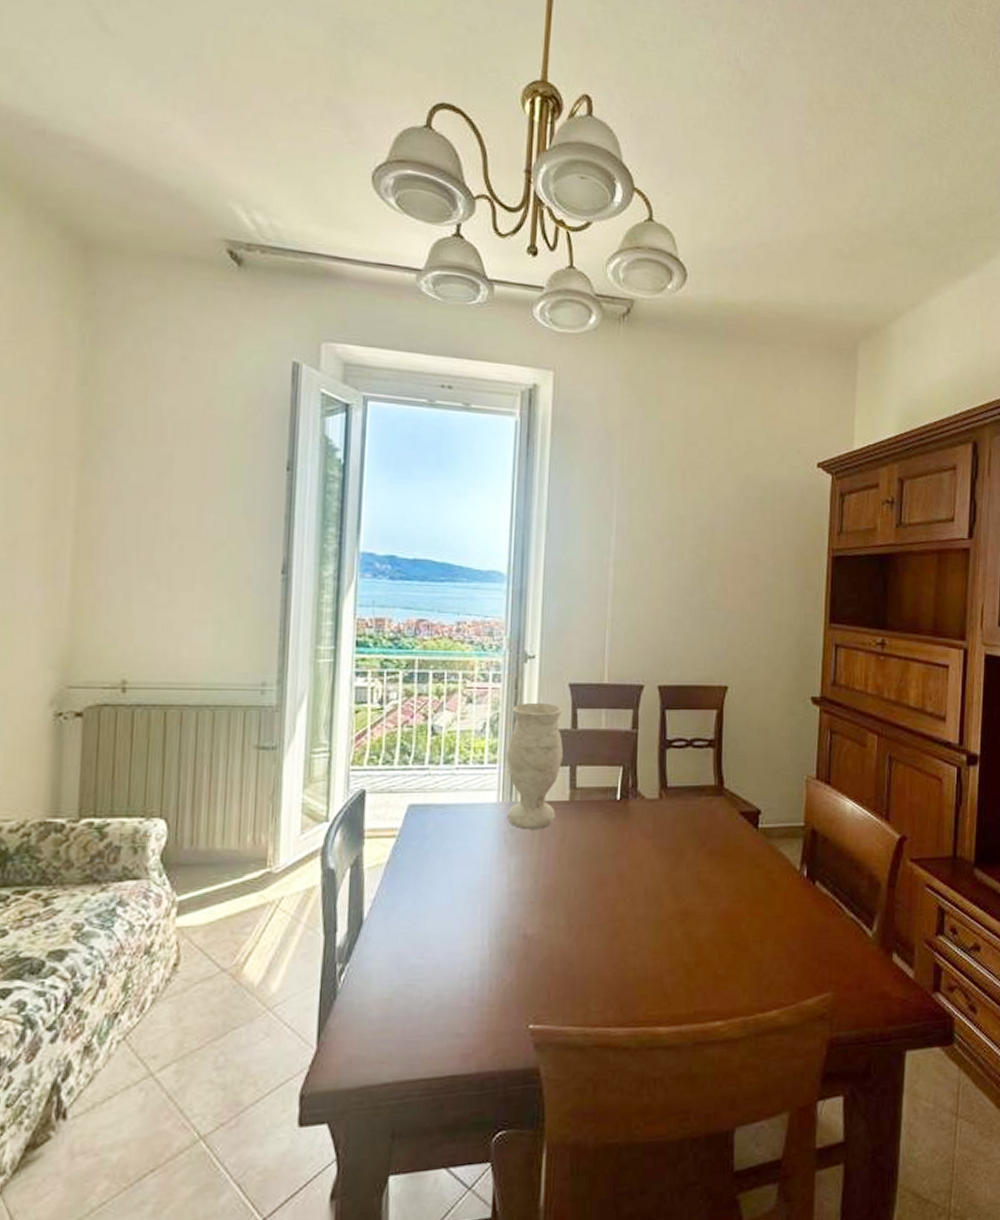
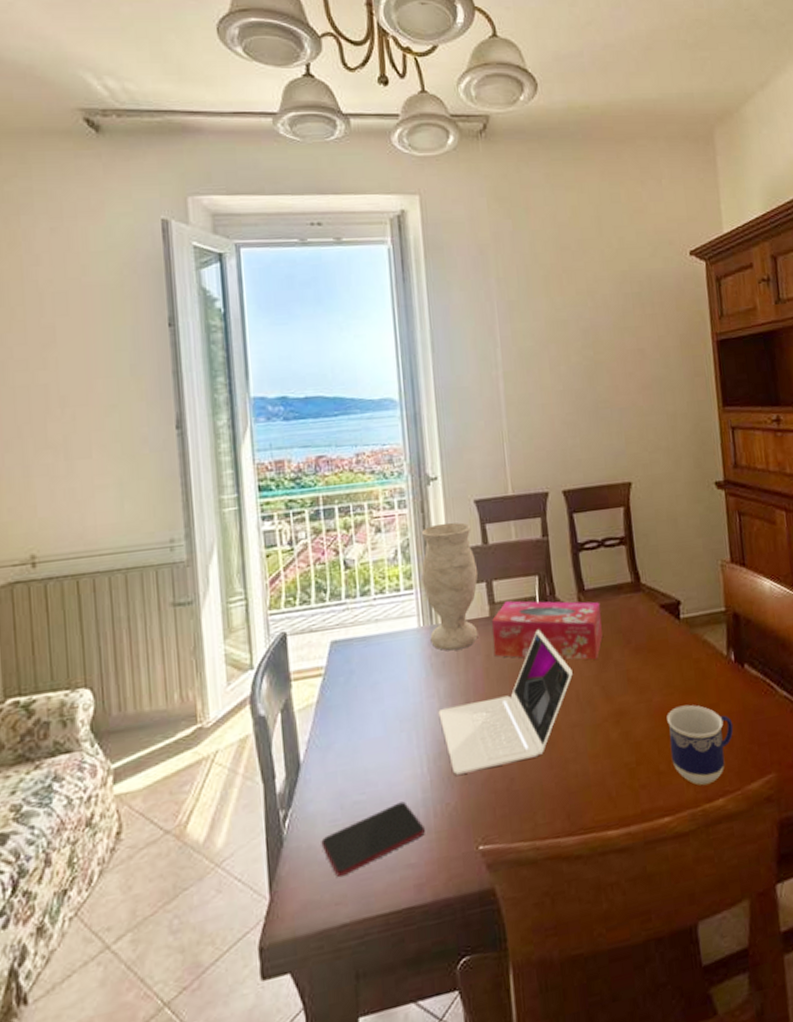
smartphone: none [374,971,478,1037] -> present [321,801,425,878]
laptop: none [506,820,644,952] -> present [438,629,573,775]
tissue box: none [568,788,681,857] -> present [492,600,603,660]
cup: none [731,913,797,995] -> present [666,704,734,786]

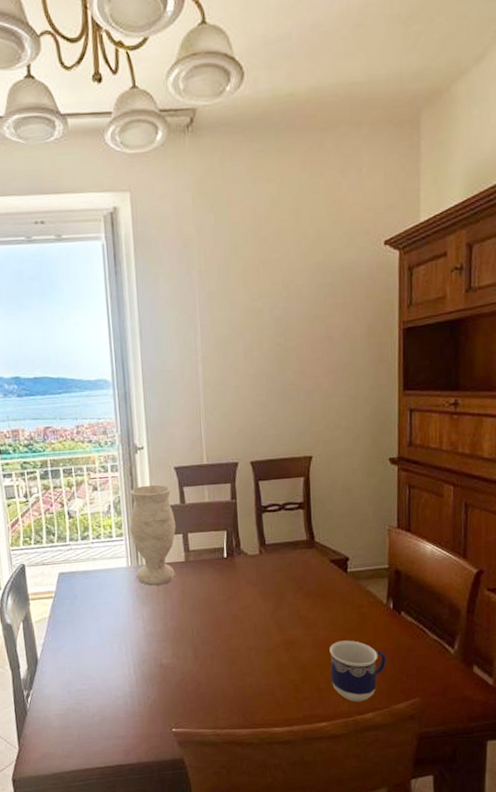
smartphone: present [321,801,425,878] -> none [54,692,131,740]
laptop: present [438,629,573,775] -> none [142,573,252,678]
tissue box: present [492,600,603,660] -> none [186,550,279,600]

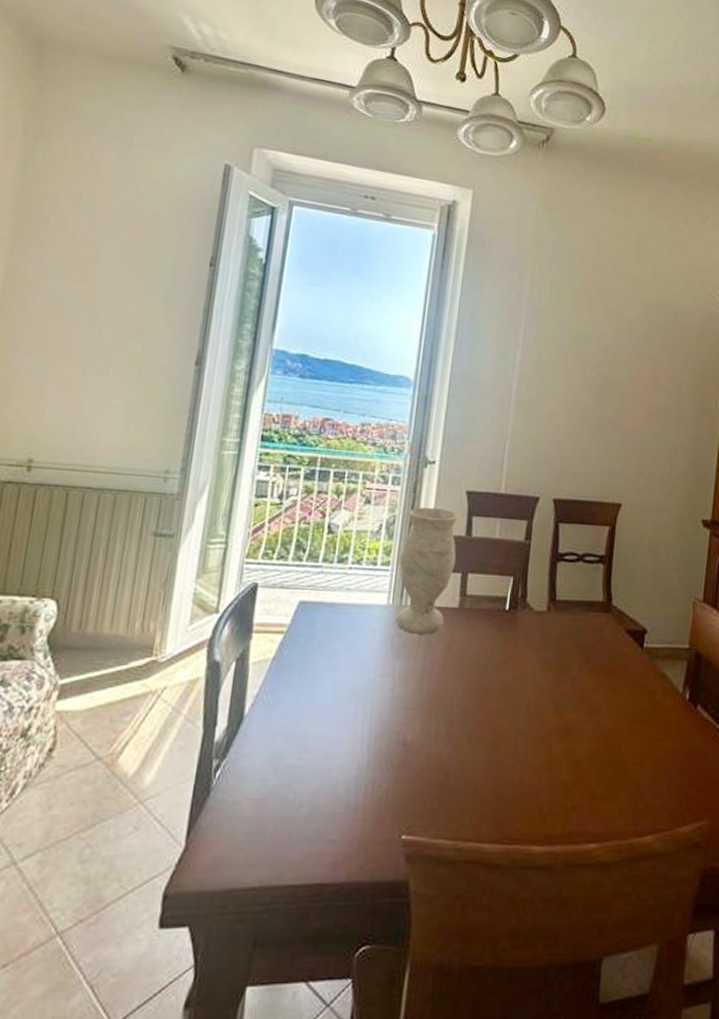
cup: present [329,640,387,702] -> none [608,734,676,819]

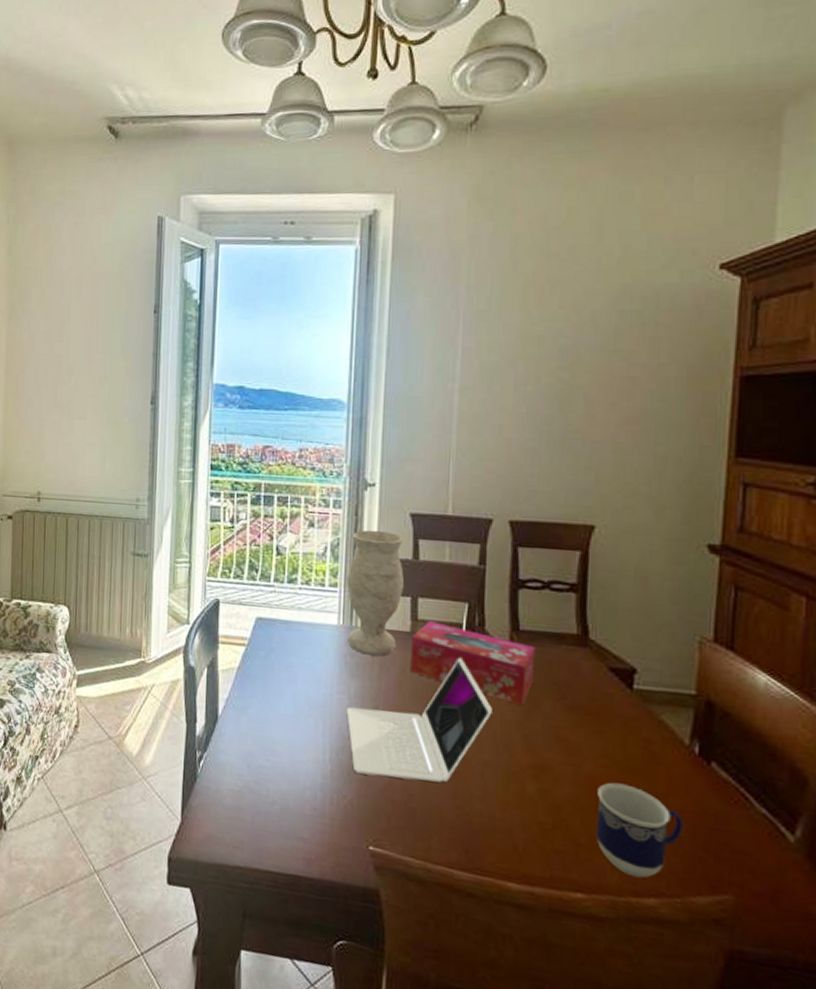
laptop: none [389,630,528,759] -> present [346,657,492,783]
tissue box: none [455,596,569,671] -> present [409,621,536,705]
cup: none [608,734,676,819] -> present [596,782,684,878]

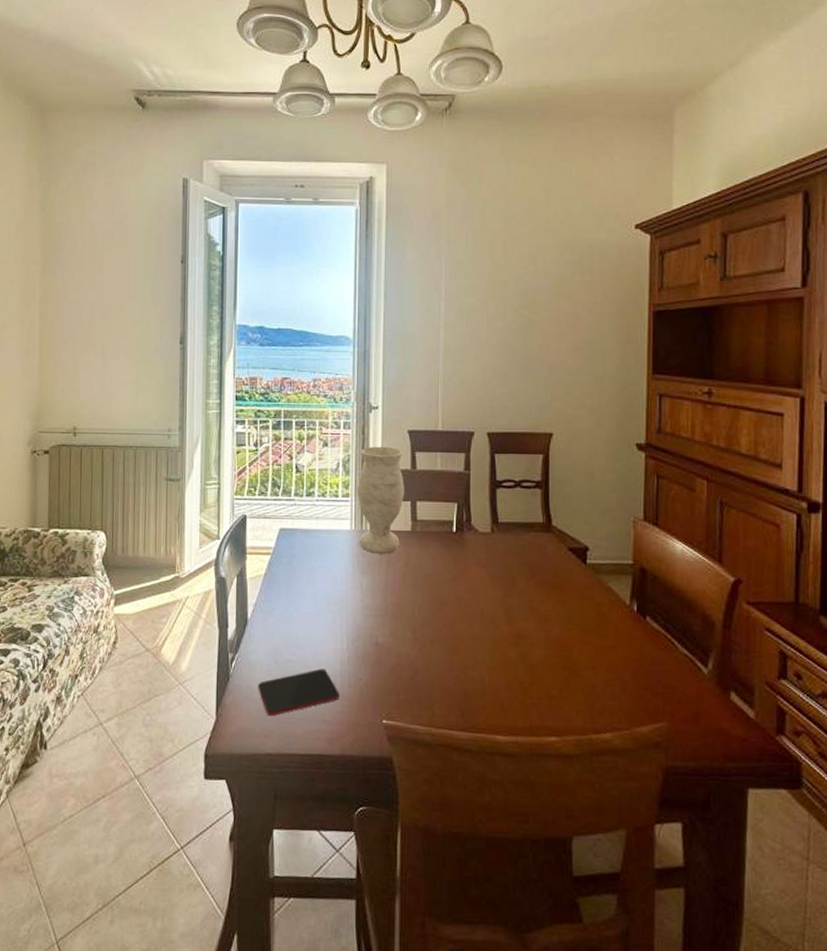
smartphone: none [227,779,320,826] -> present [258,668,339,717]
laptop: present [346,657,492,783] -> none [360,549,479,658]
tissue box: present [409,621,536,705] -> none [412,521,512,585]
cup: present [596,782,684,878] -> none [563,641,629,718]

